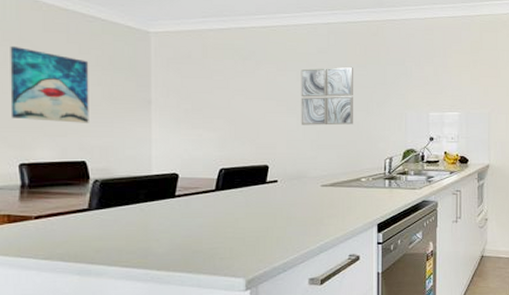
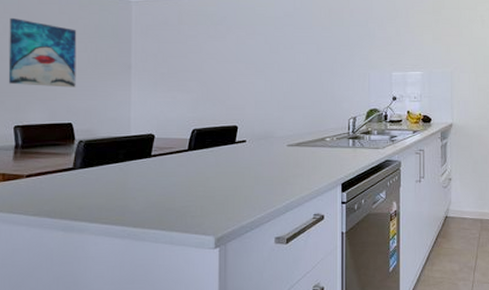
wall art: present [301,67,353,126] -> none [268,30,318,87]

